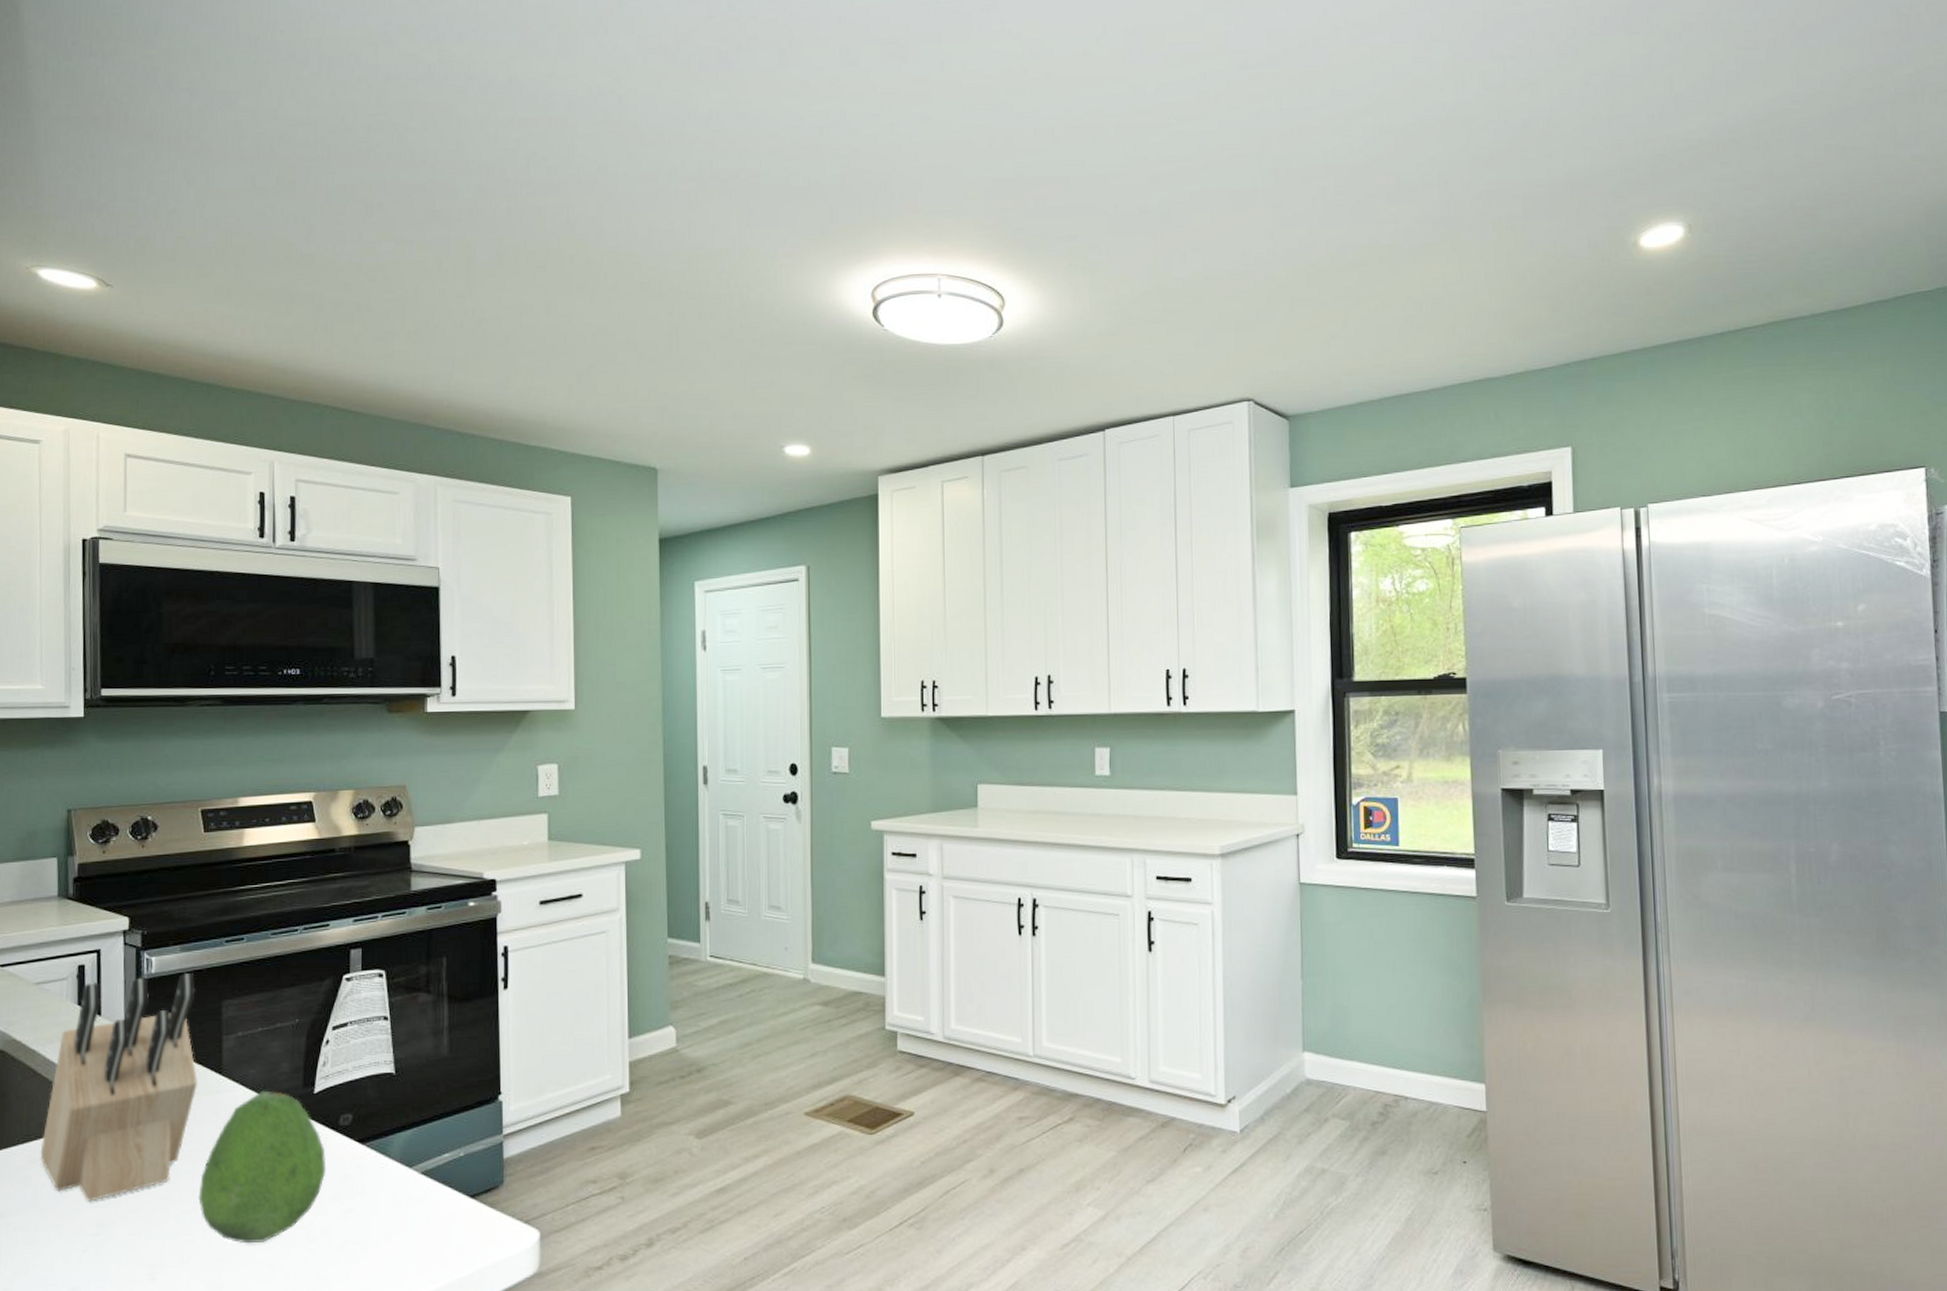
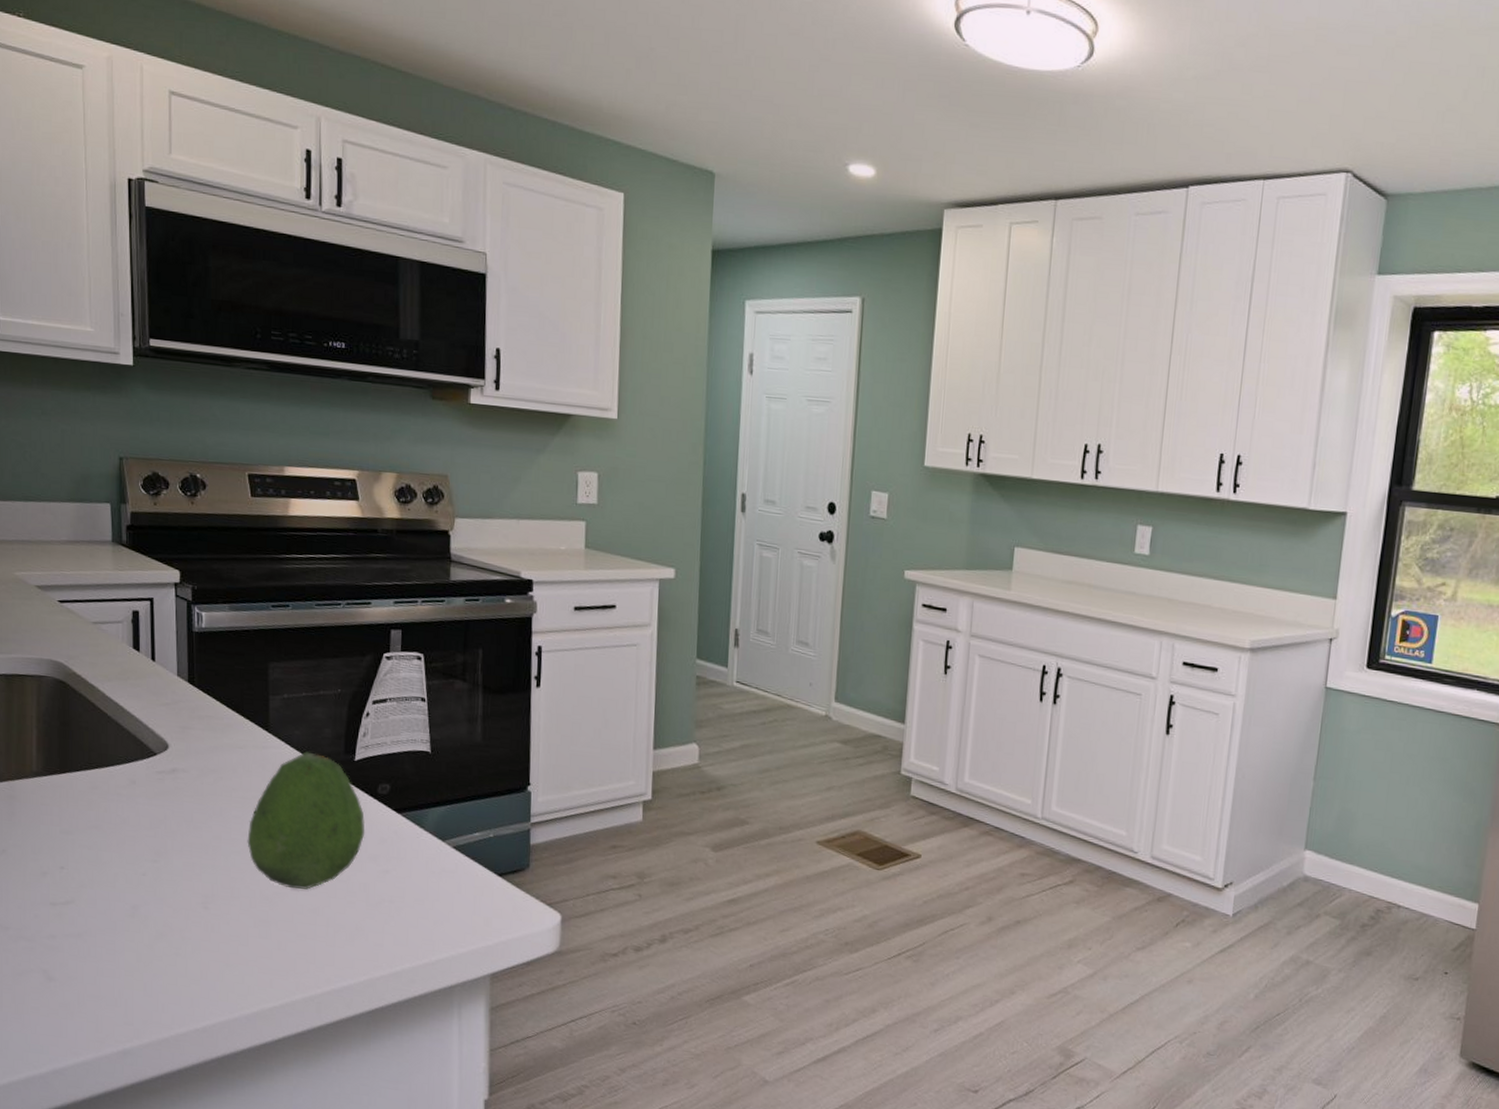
knife block: present [40,973,198,1202] -> none [101,628,247,831]

